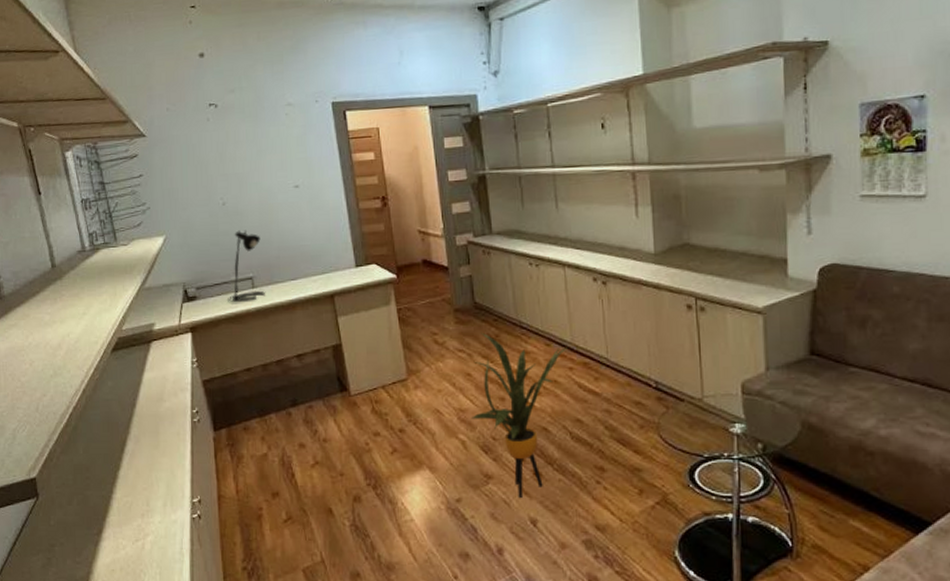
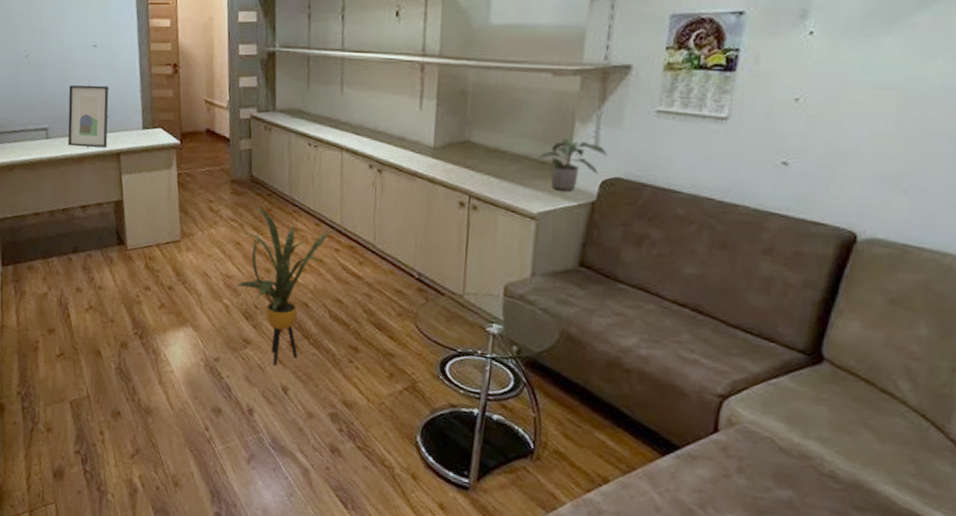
desk lamp: present [228,230,265,303] -> none [23,82,58,151]
picture frame: none [273,226,320,293] -> present [68,85,110,148]
potted plant: none [756,231,822,283] -> present [537,138,608,191]

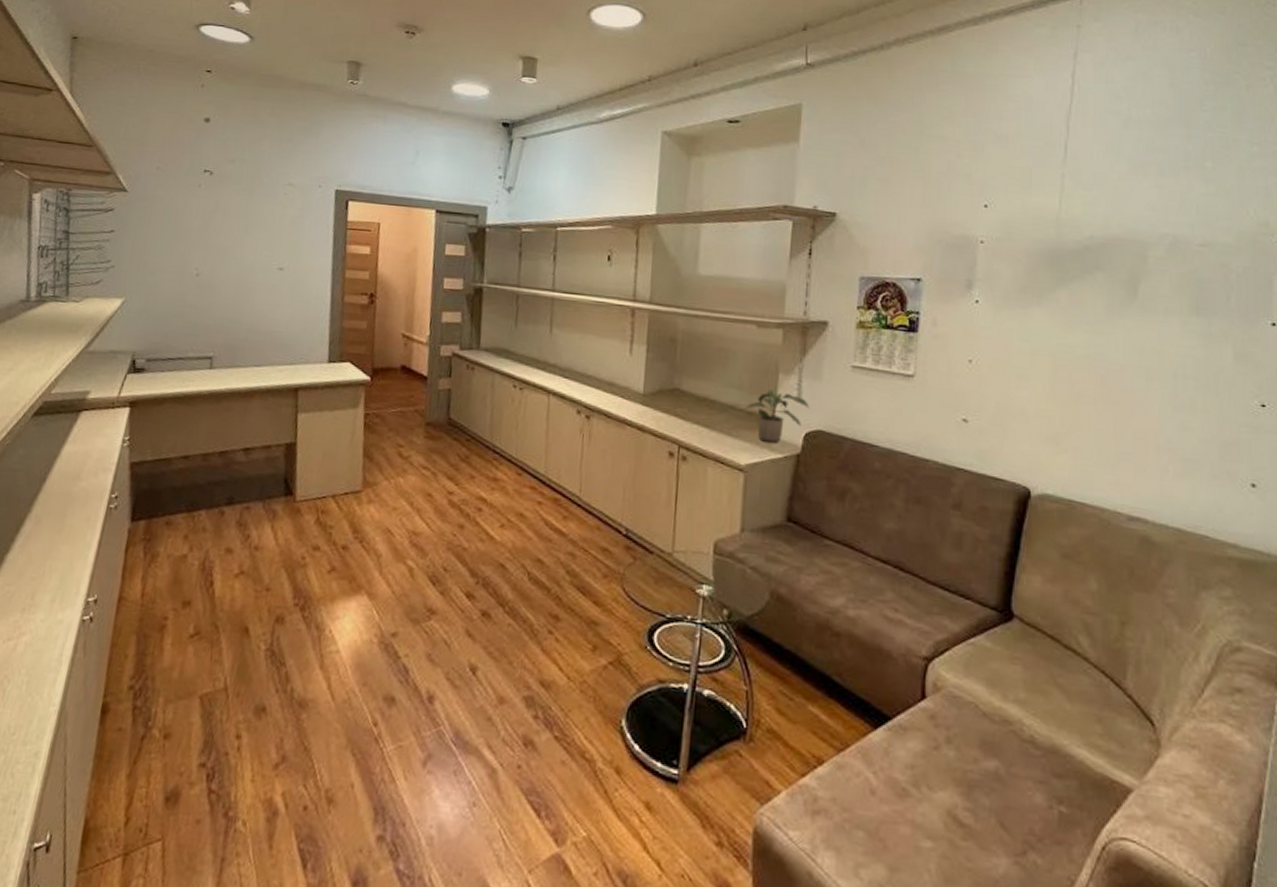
picture frame: present [68,85,110,148] -> none [235,310,294,382]
house plant: present [237,205,336,365] -> none [424,451,540,640]

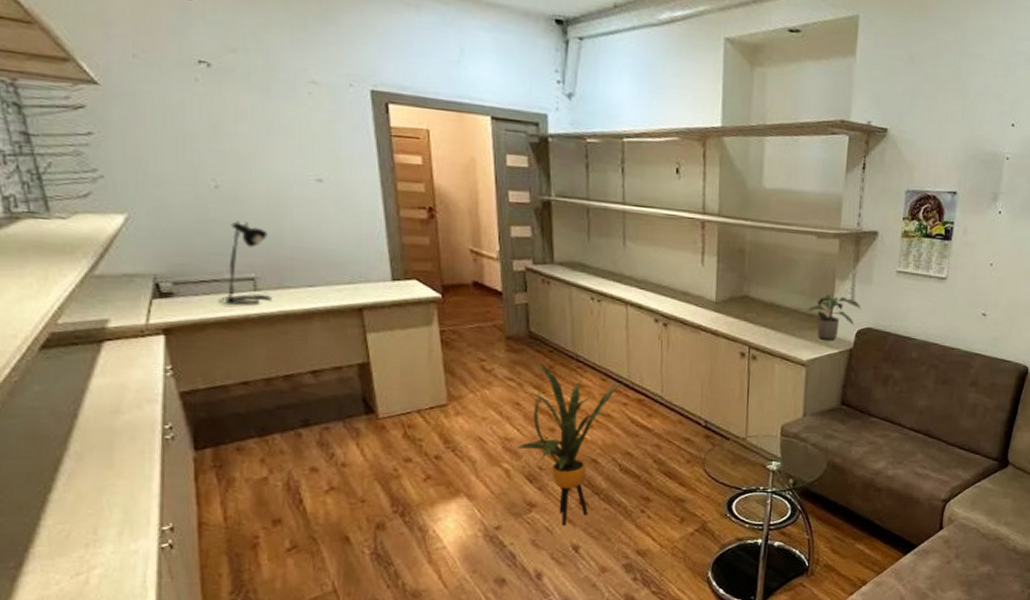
desk lamp: none [179,305,231,383] -> present [219,221,271,306]
house plant: none [424,451,540,640] -> present [518,362,623,525]

